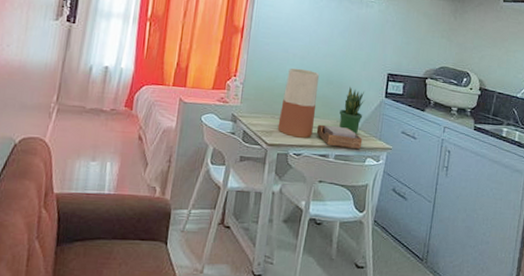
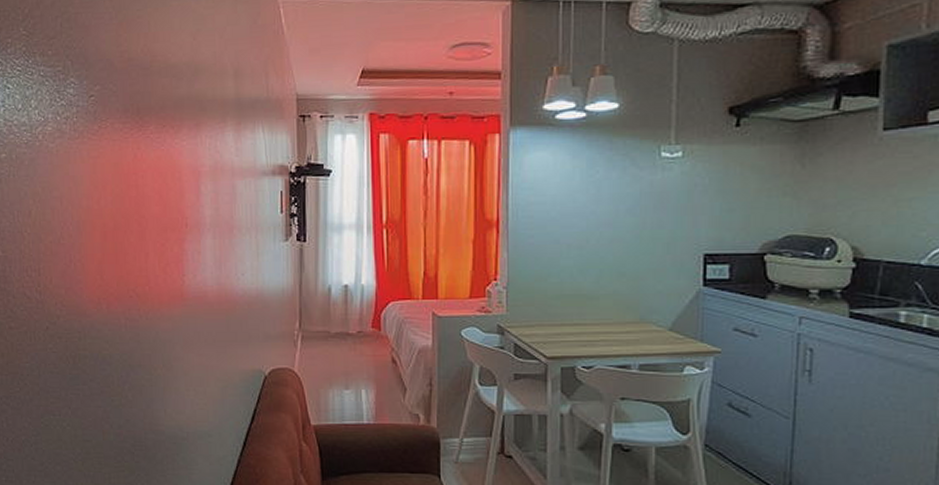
vase: present [278,67,320,138] -> none [557,261,606,347]
napkin holder: present [316,124,363,150] -> none [610,328,677,356]
planter: present [339,86,366,134] -> none [639,276,675,336]

